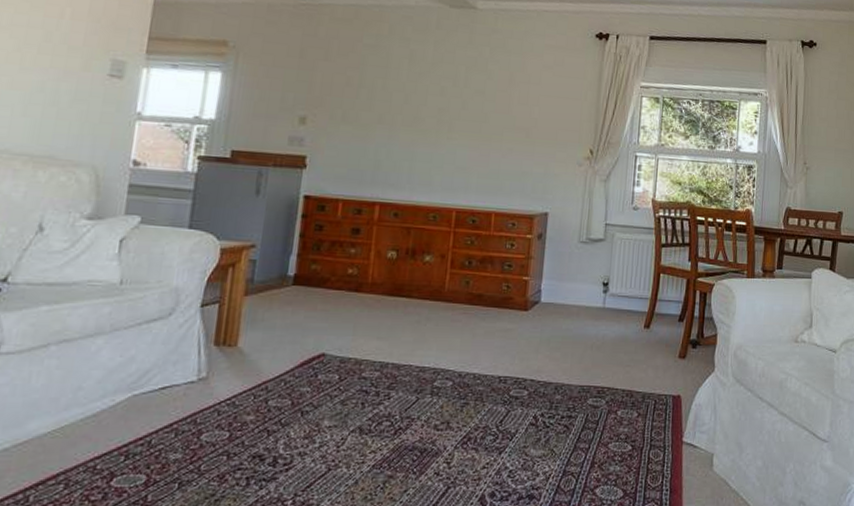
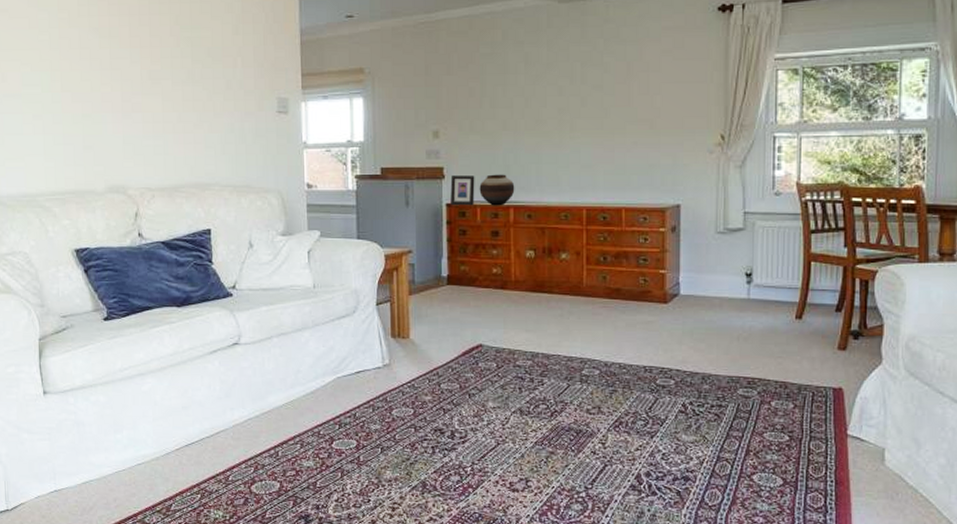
picture frame: none [309,165,341,200] -> present [450,174,475,206]
vase: none [343,168,384,202] -> present [479,174,515,206]

